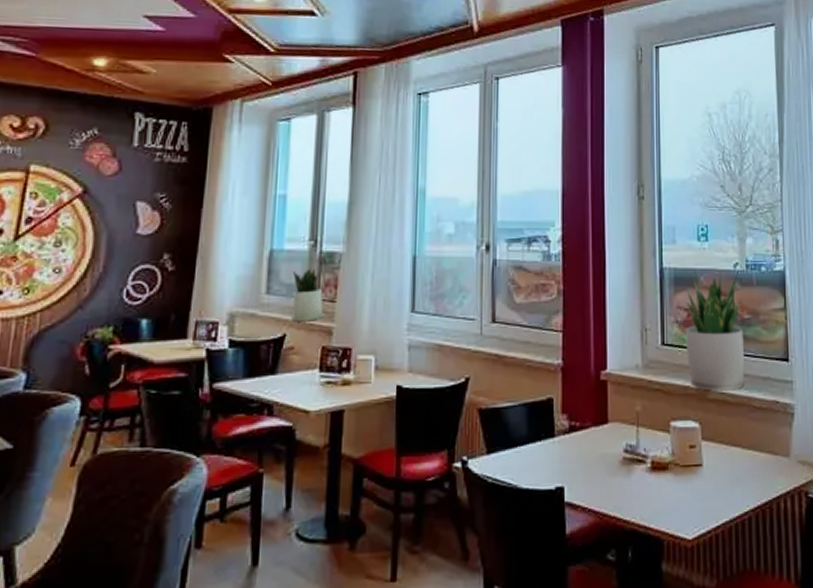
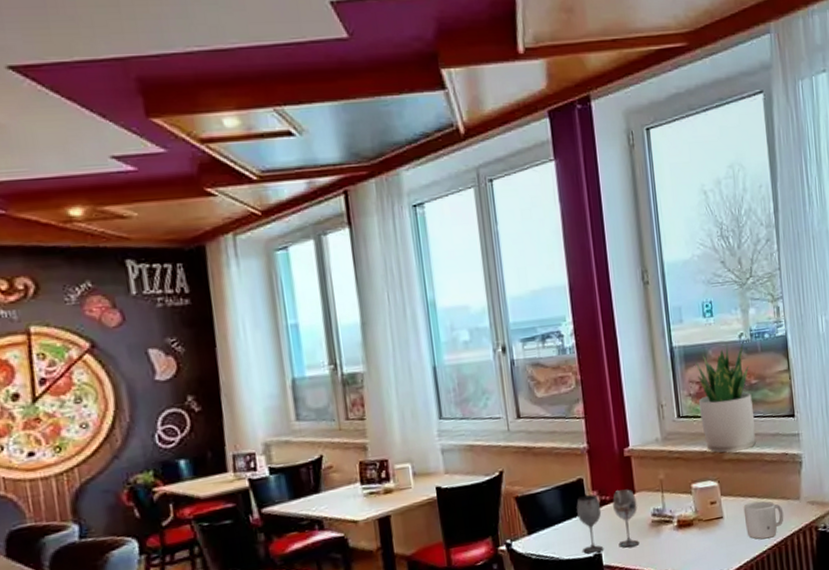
planter: present [291,268,325,322] -> none [319,391,357,443]
wineglass: none [543,417,609,486] -> present [576,489,640,554]
mug: none [725,452,771,498] -> present [743,501,784,540]

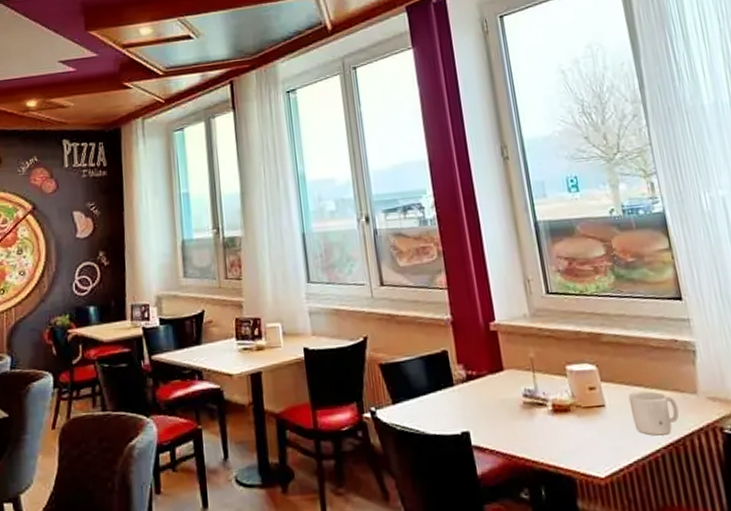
wineglass: present [576,489,640,554] -> none [441,365,511,432]
planter: present [696,343,756,453] -> none [563,219,638,335]

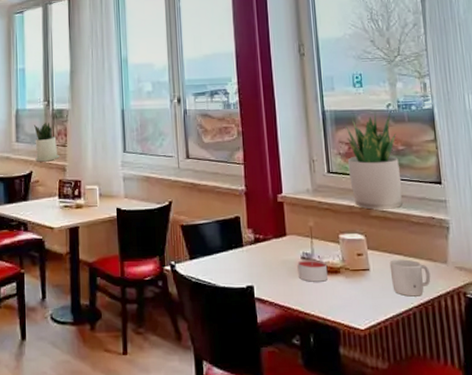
planter: none [203,252,235,299] -> present [34,122,60,162]
candle: none [519,397,557,424] -> present [297,259,329,282]
planter: none [563,219,638,335] -> present [345,113,402,210]

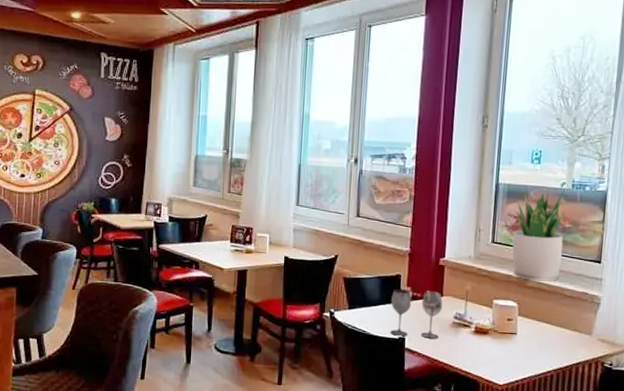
planter: present [34,122,60,162] -> none [211,169,234,208]
wineglass: none [233,231,289,285] -> present [390,288,443,339]
candle: present [297,259,329,282] -> none [448,319,478,340]
mug: present [389,259,431,297] -> none [536,327,574,362]

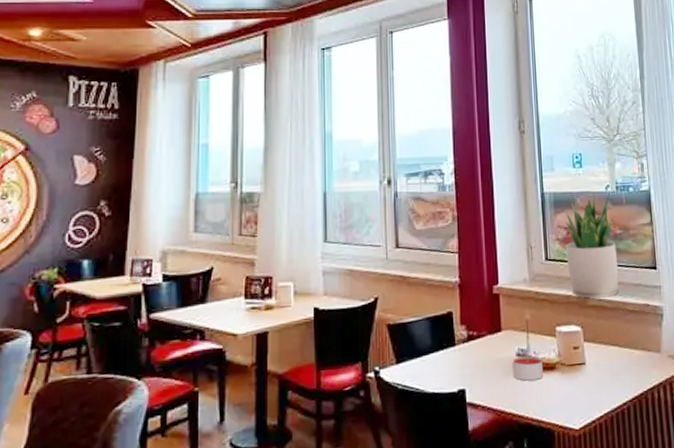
wineglass: present [390,288,443,339] -> none [445,326,503,389]
candle: none [448,319,478,340] -> present [512,356,544,381]

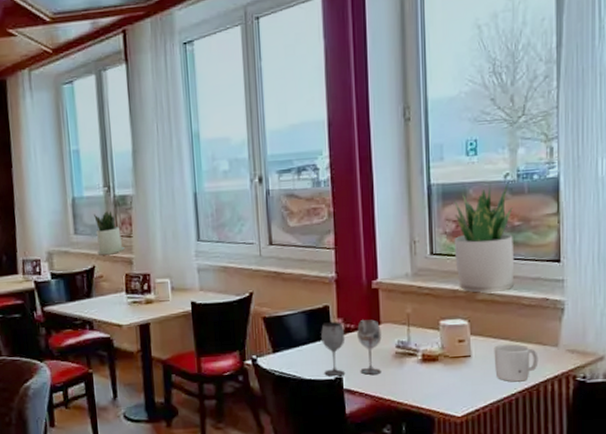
planter: none [217,207,248,256] -> present [94,210,125,256]
wineglass: none [445,326,503,389] -> present [321,319,382,377]
candle: present [512,356,544,381] -> none [391,348,425,371]
mug: none [605,350,645,390] -> present [494,344,538,382]

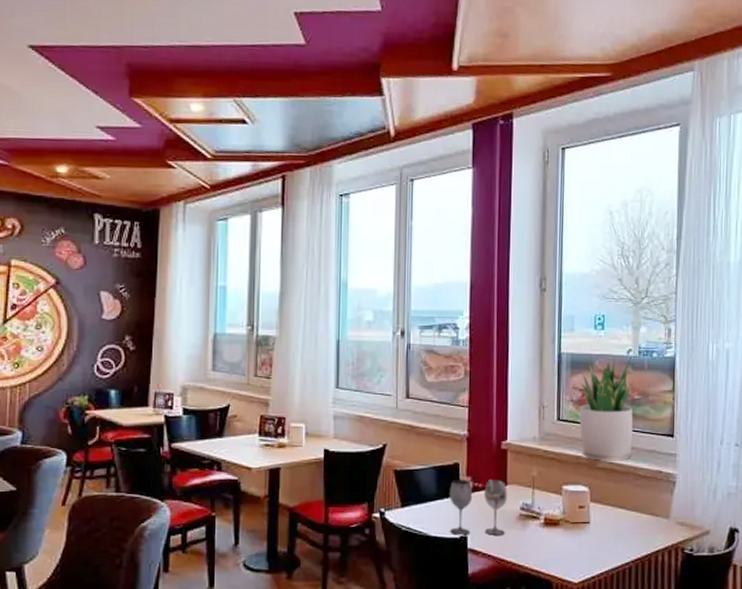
planter: present [94,210,125,256] -> none [234,349,262,395]
mug: present [494,344,538,382] -> none [611,513,651,551]

